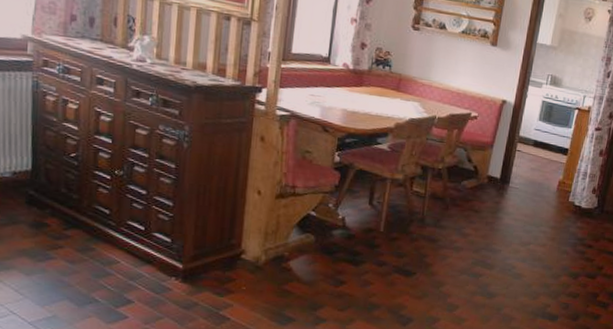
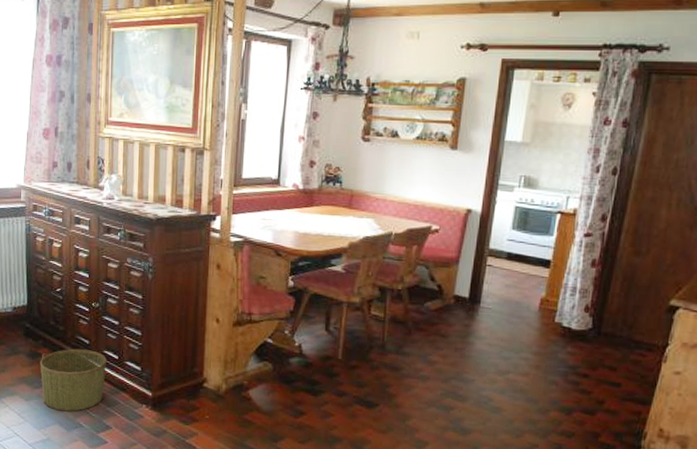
basket: none [46,219,132,286] -> present [40,348,107,412]

